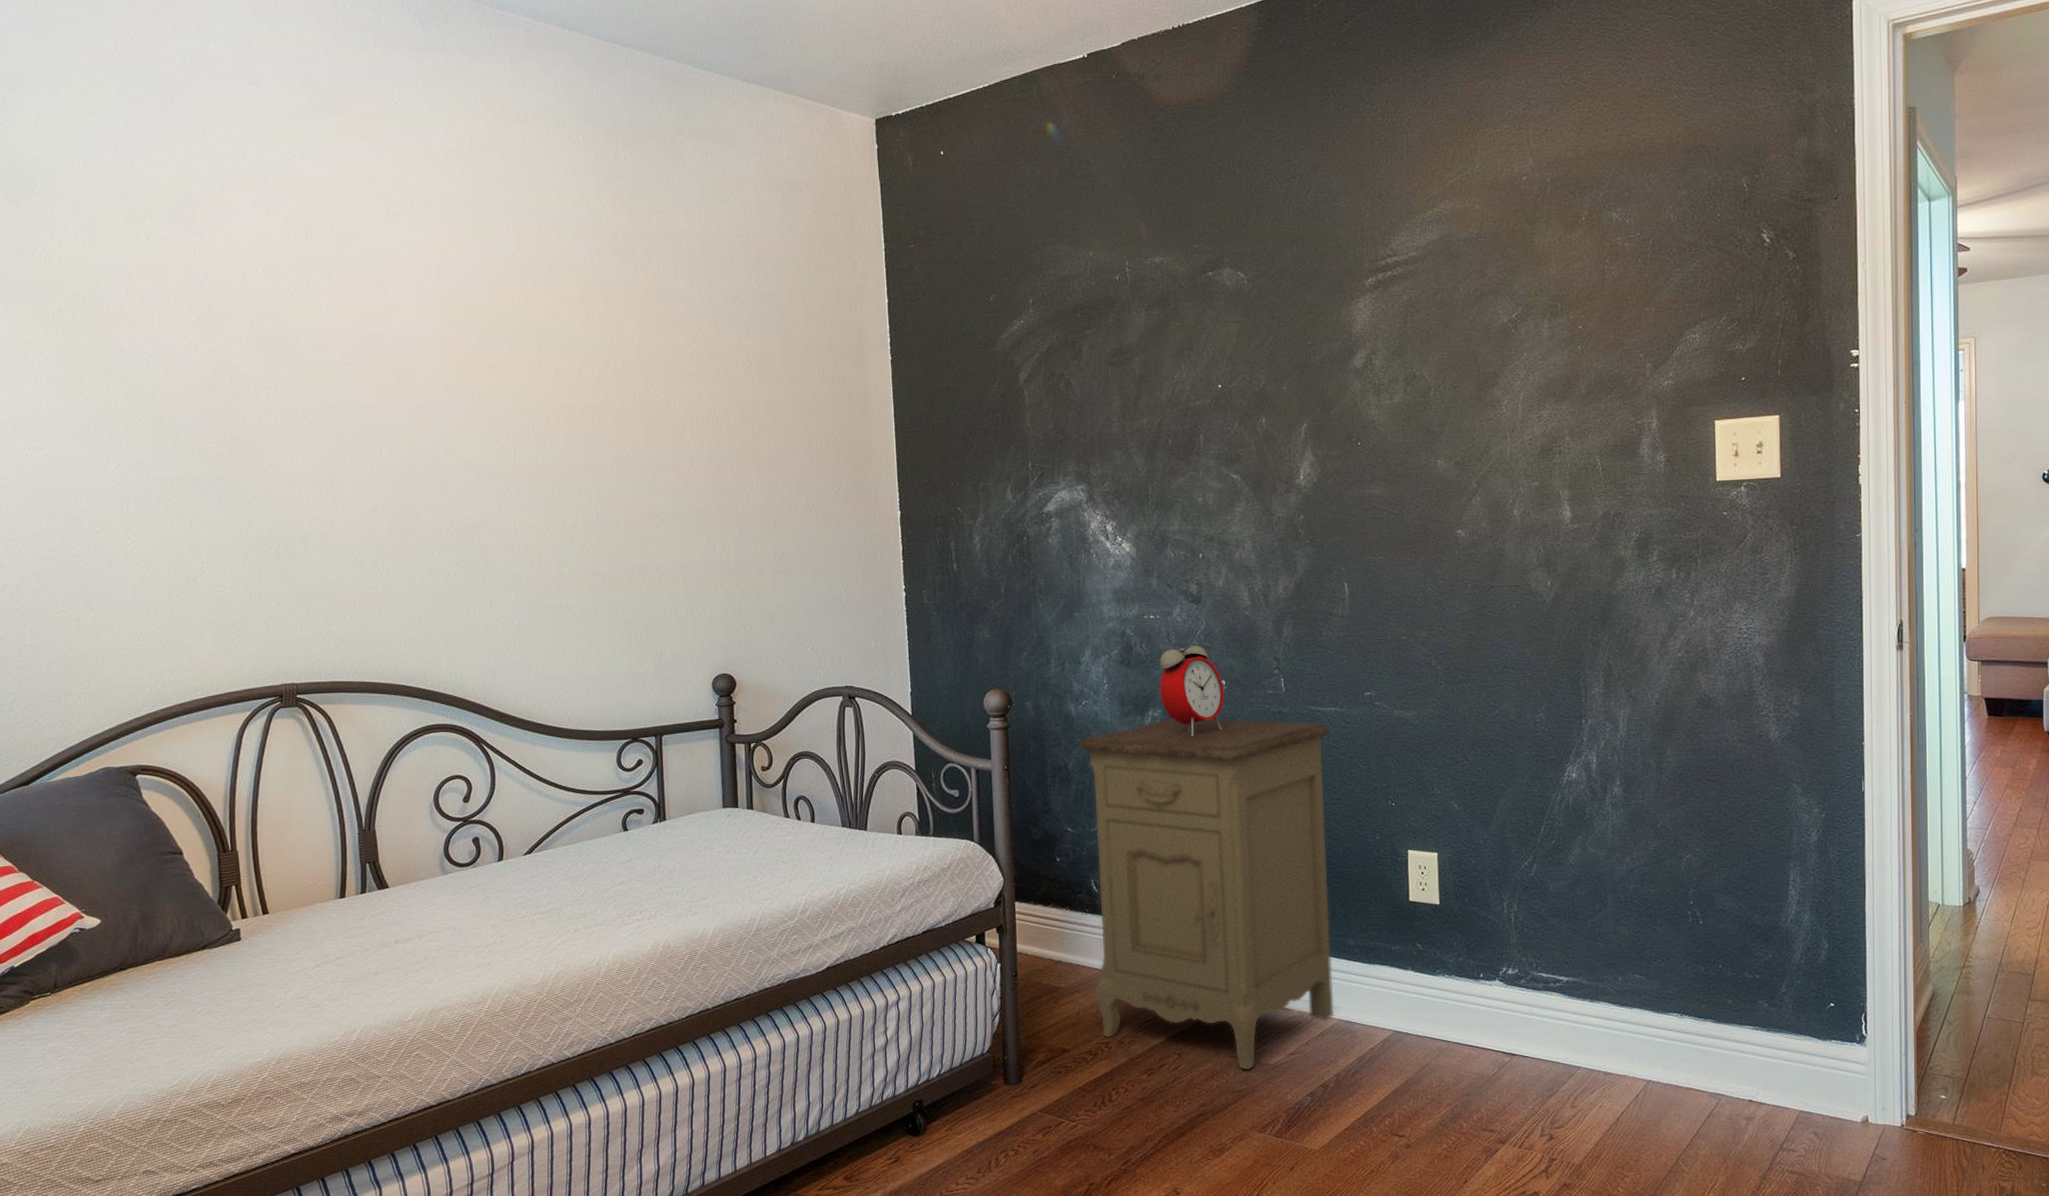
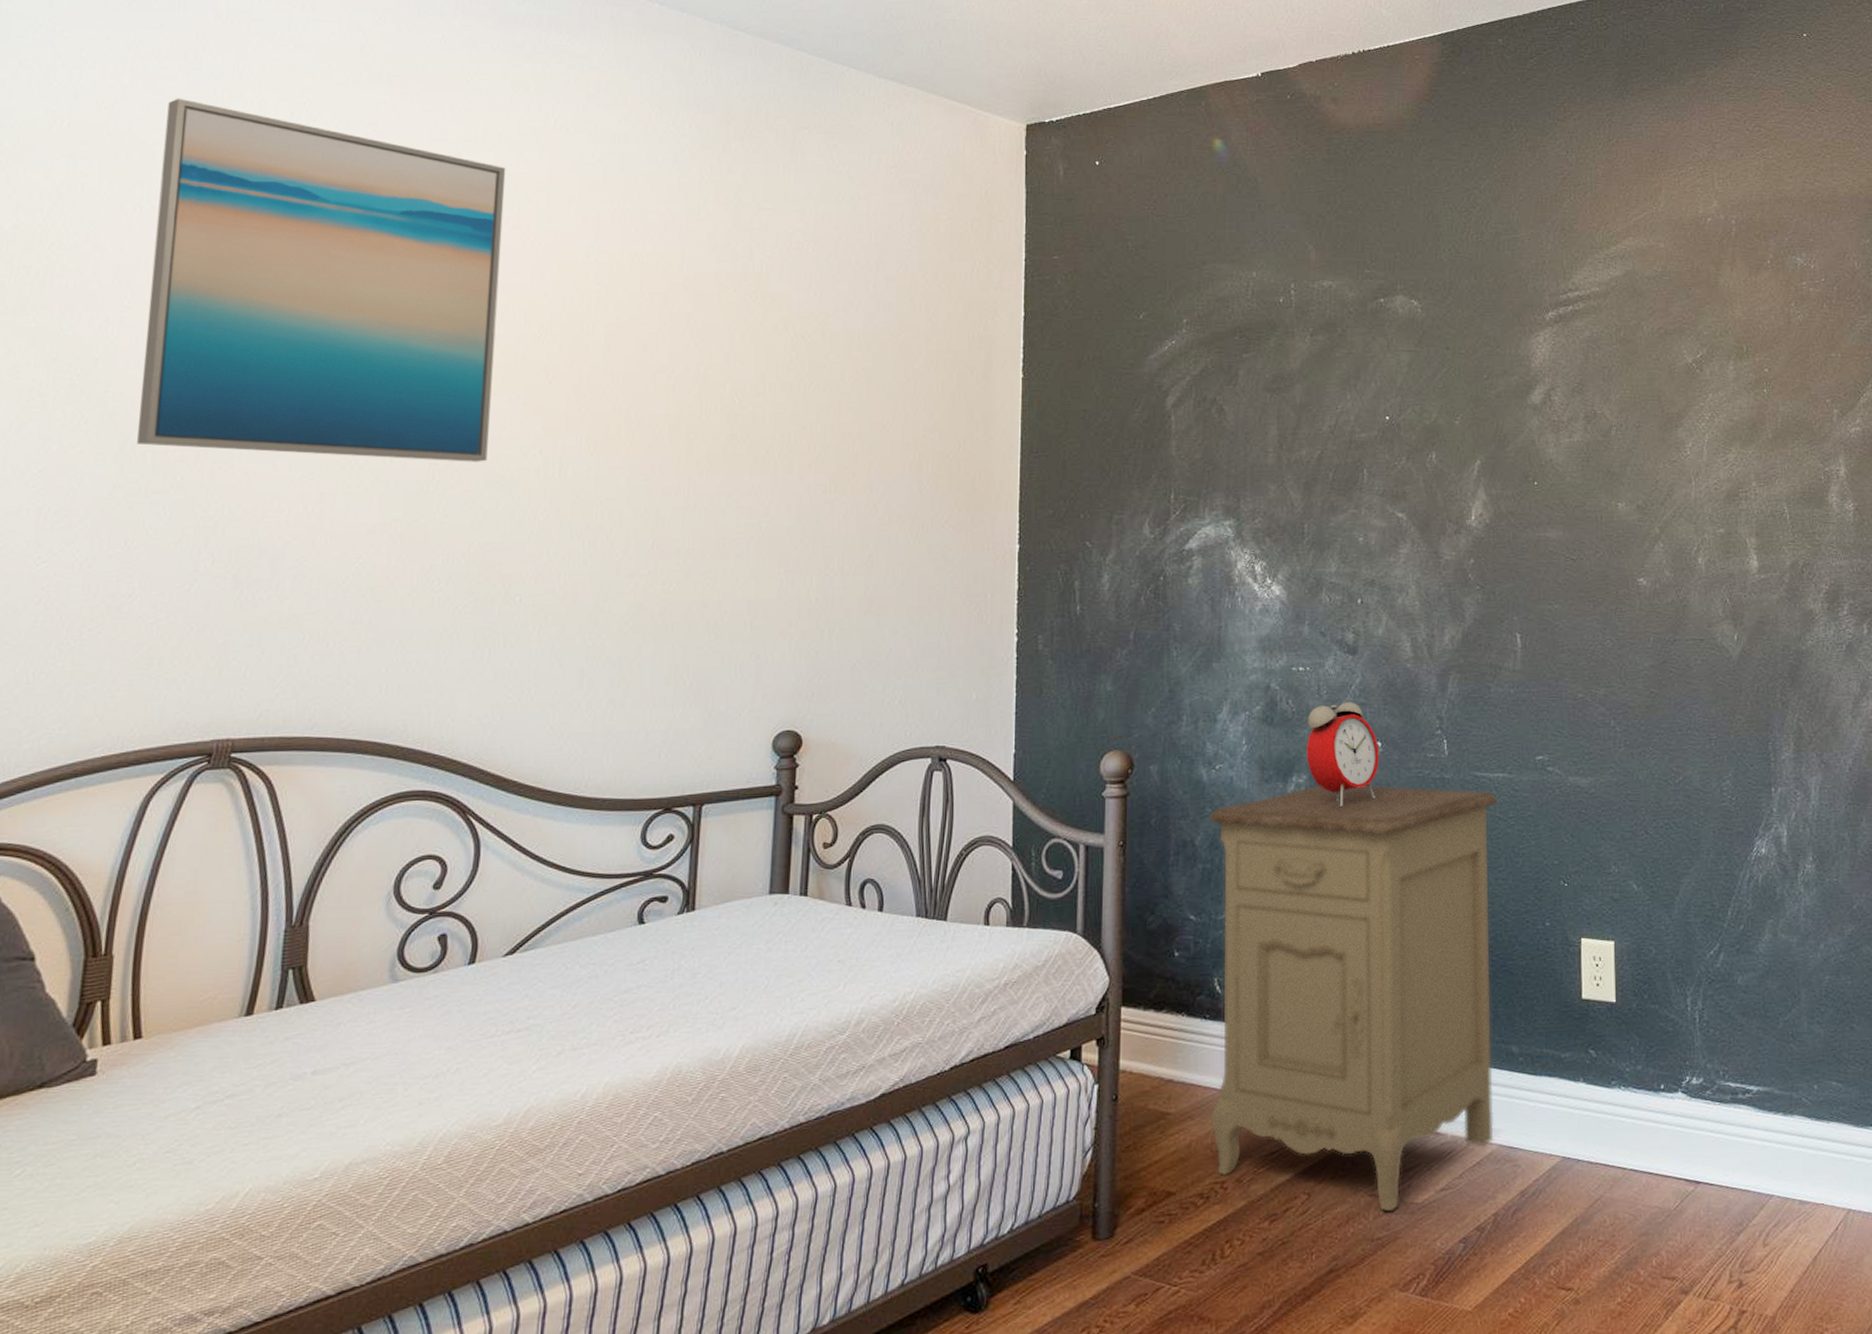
wall art: none [158,137,456,451] -> present [137,98,506,462]

